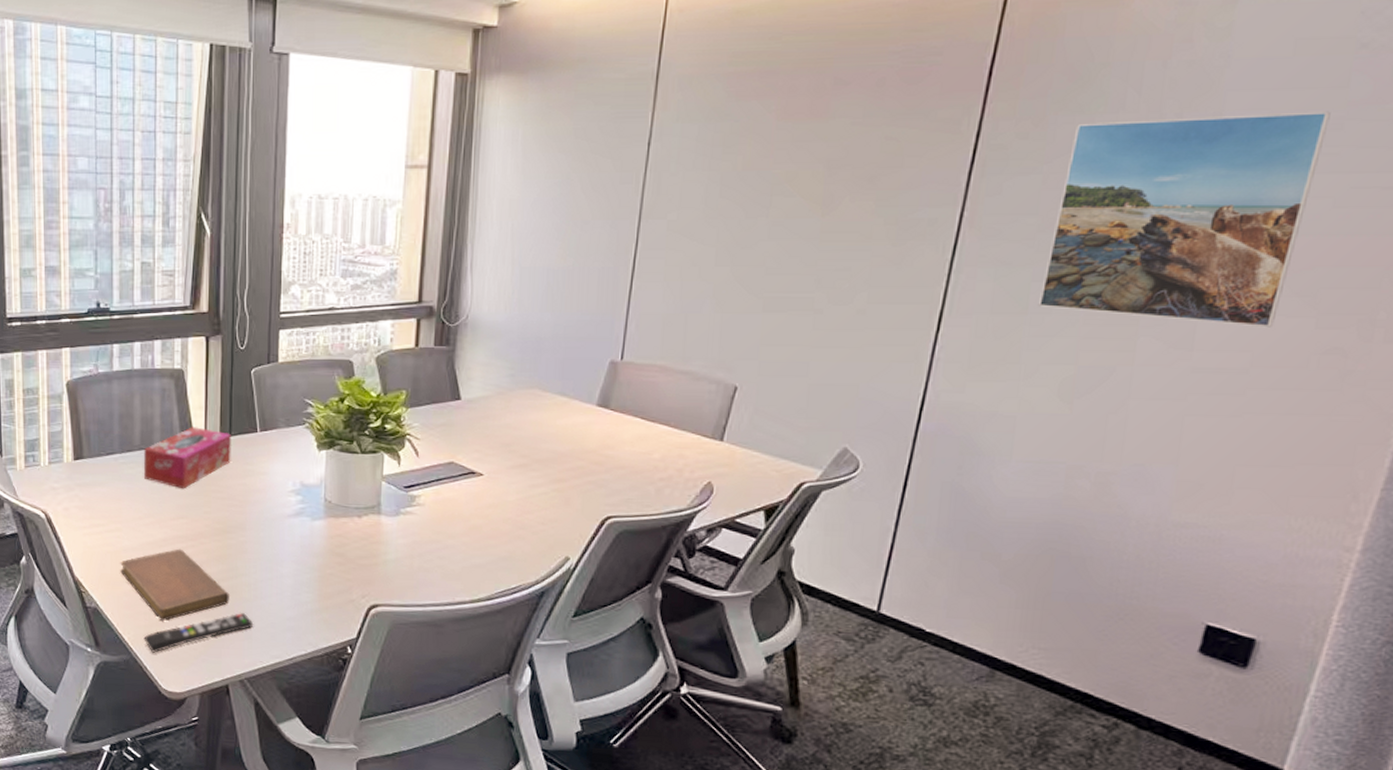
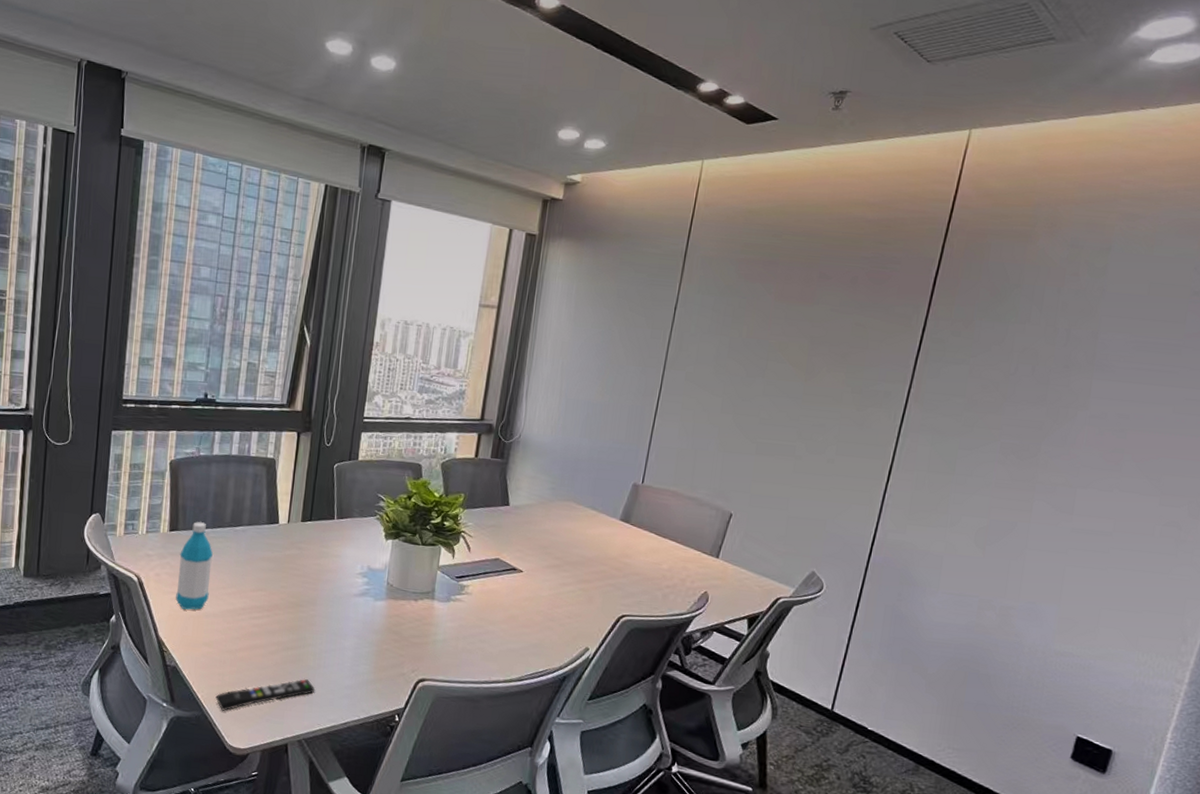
water bottle: none [88,446,125,545] -> present [176,521,213,610]
notebook: present [120,548,229,621] -> none [201,617,296,682]
tissue box: present [144,427,231,489] -> none [231,510,311,565]
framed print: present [1037,111,1331,327] -> none [962,329,1173,502]

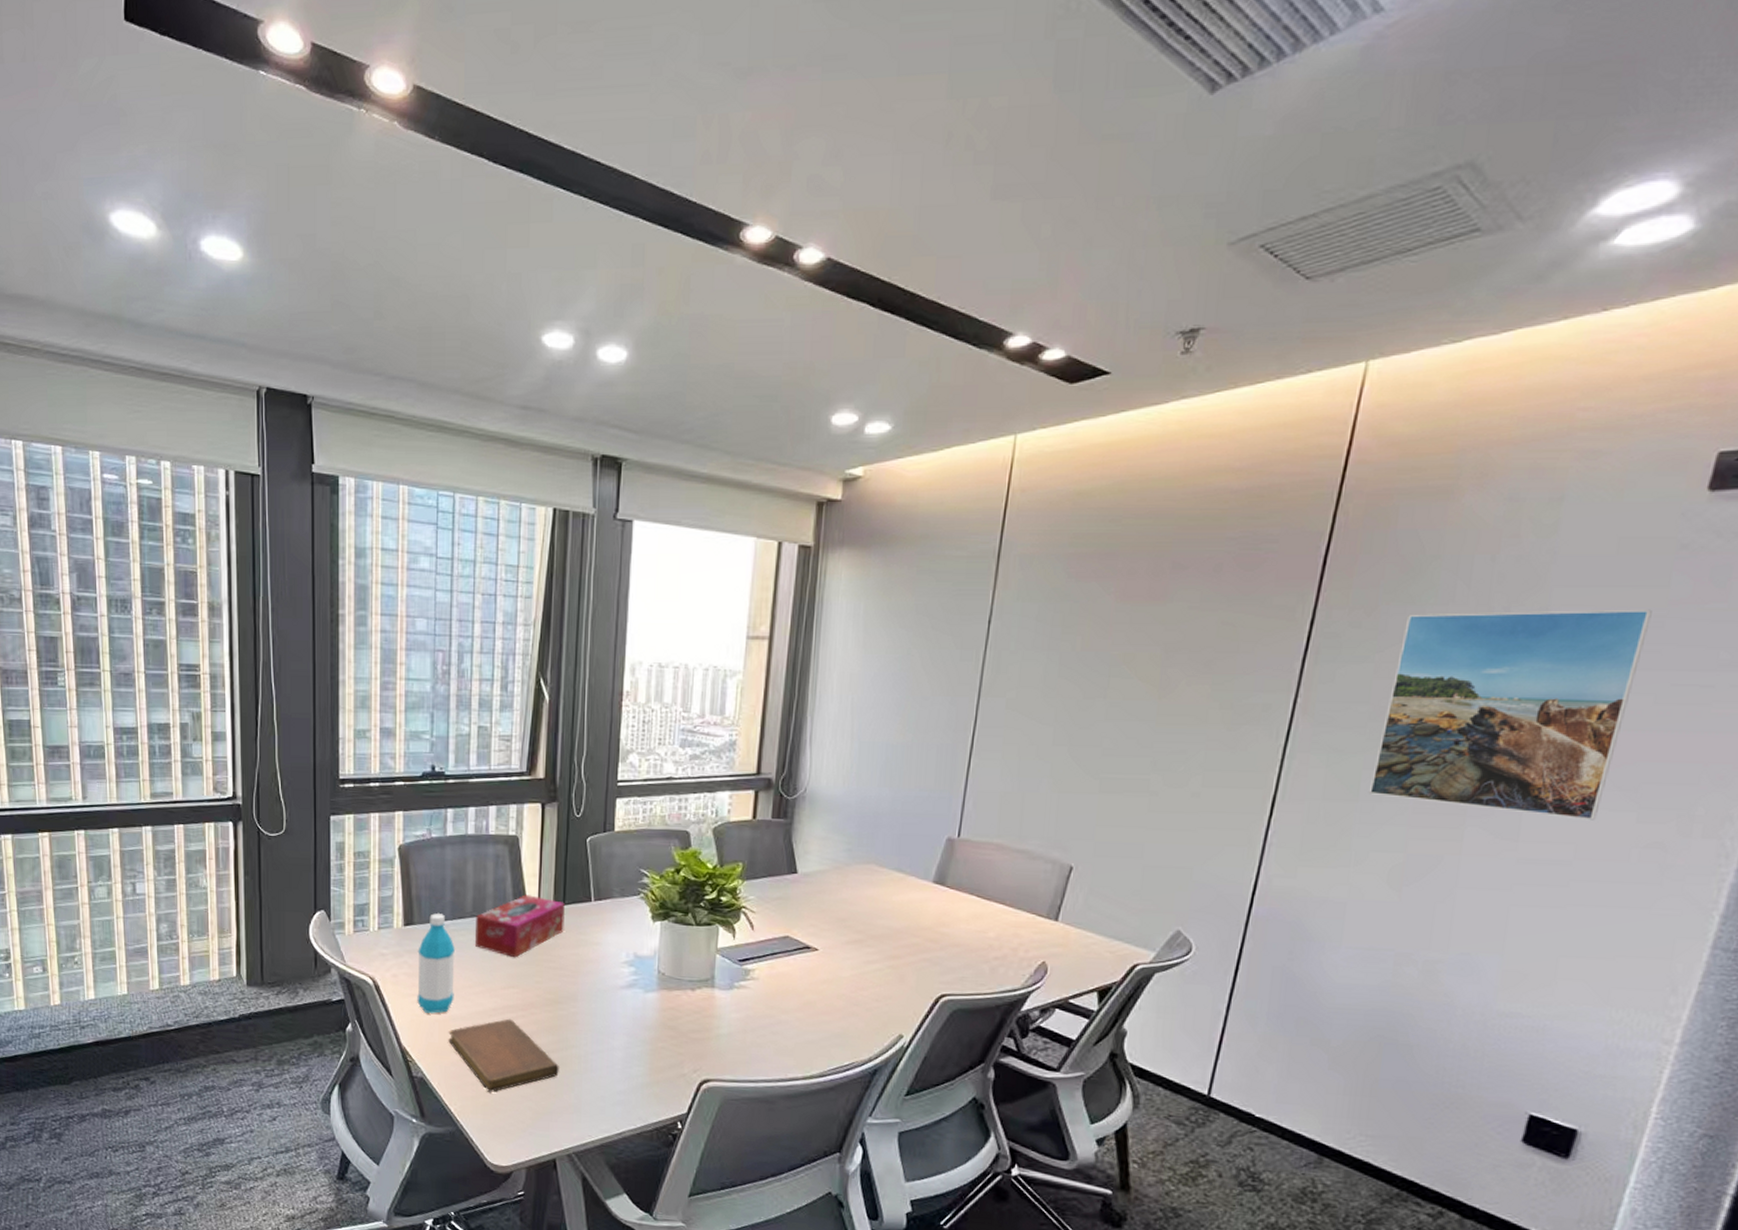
notebook: none [201,617,296,682] -> present [448,1018,559,1092]
remote control: present [215,679,316,711] -> none [470,1085,583,1125]
tissue box: none [231,510,311,565] -> present [476,895,565,958]
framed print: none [962,329,1173,502] -> present [1368,609,1652,820]

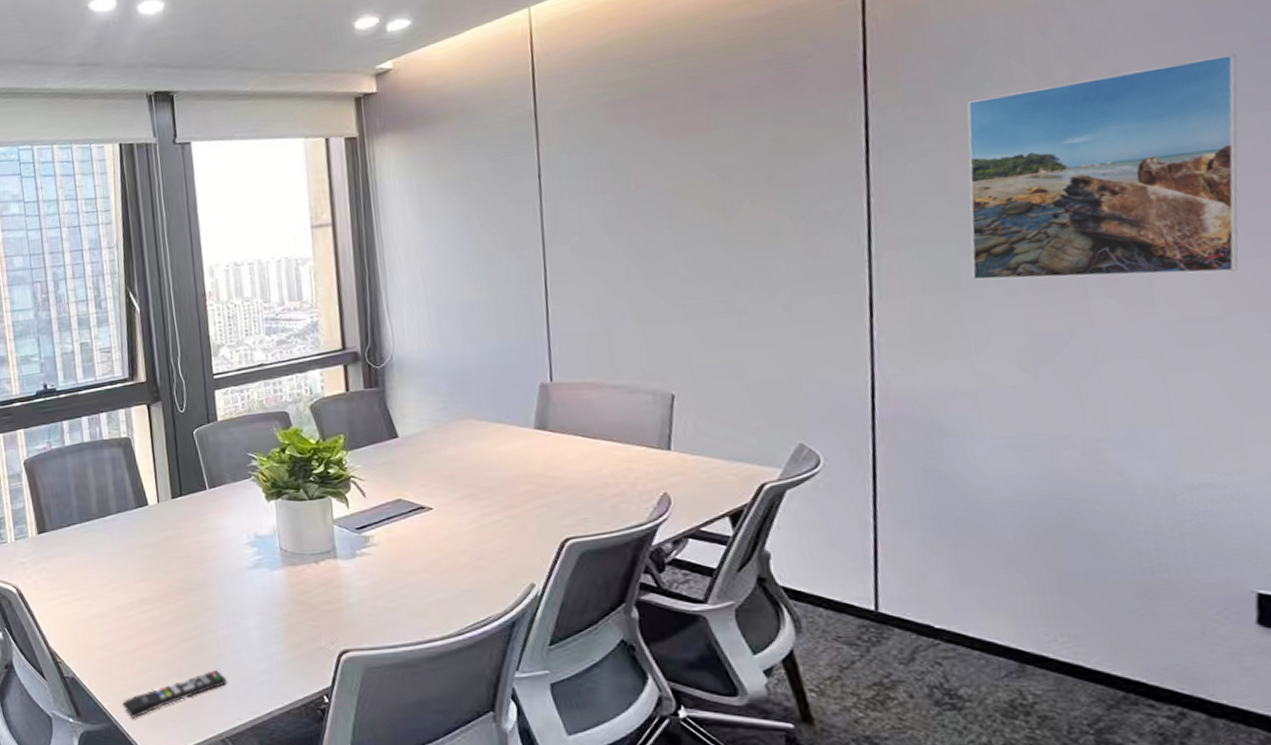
water bottle: present [417,912,455,1013] -> none [53,518,93,614]
notebook: present [448,1018,559,1092] -> none [91,611,201,685]
remote control: none [470,1085,583,1125] -> present [122,670,228,718]
tissue box: present [476,895,565,958] -> none [102,490,185,552]

